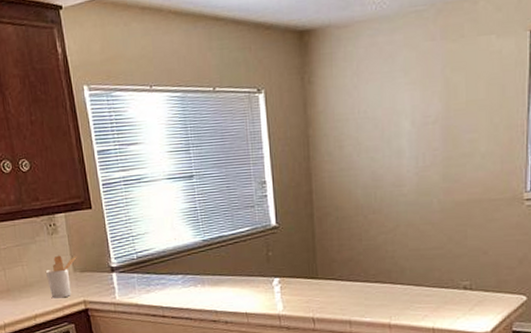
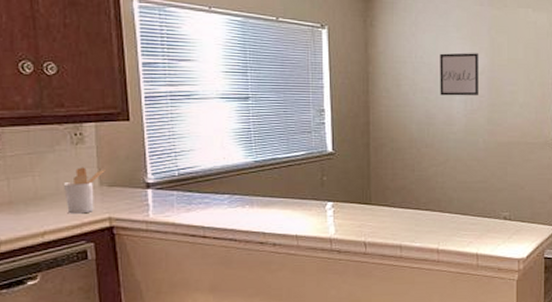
wall art: none [385,99,433,154] -> present [440,53,480,96]

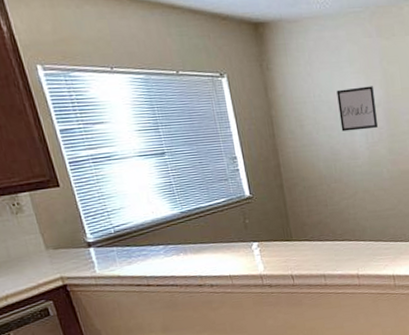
utensil holder: present [63,167,107,214] -> none [13,234,50,278]

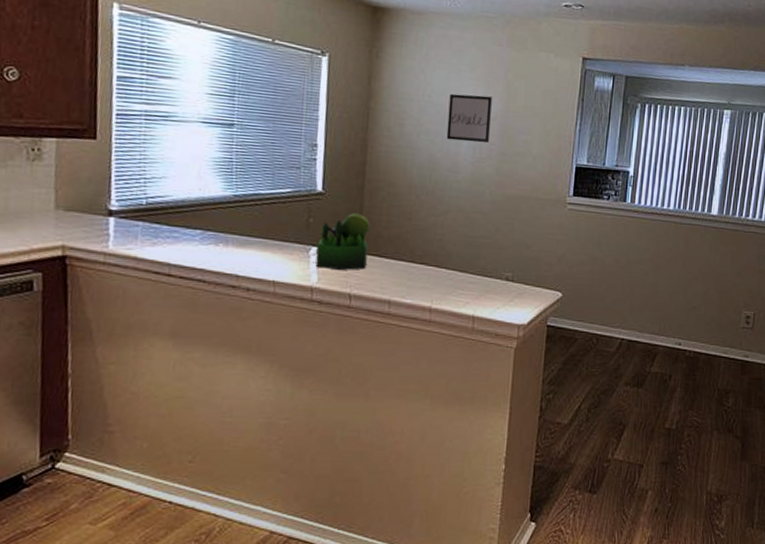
plant: none [256,208,300,259] -> present [315,213,370,270]

